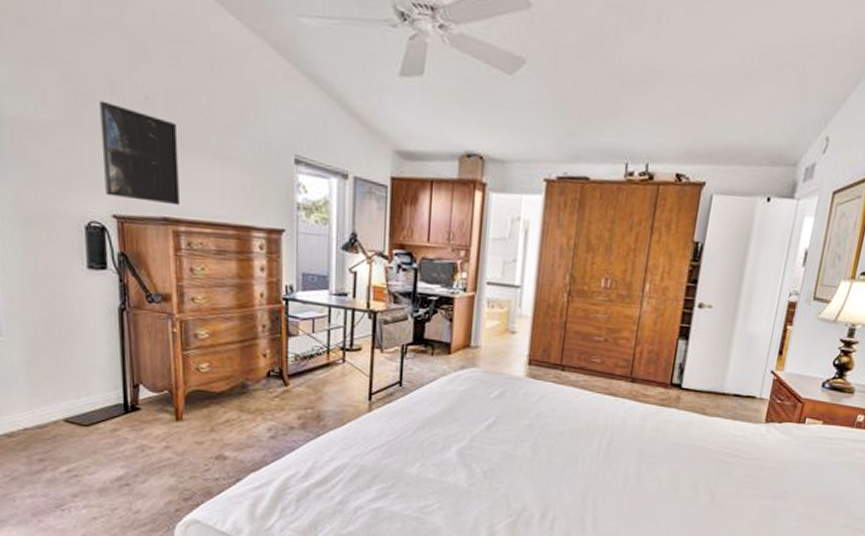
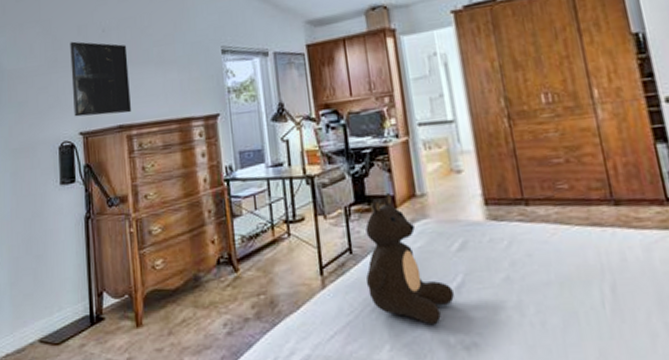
teddy bear: none [409,340,485,451] -> present [365,193,455,324]

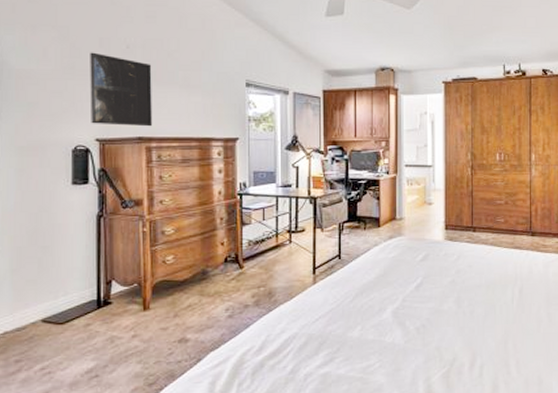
teddy bear: present [365,193,455,324] -> none [349,216,414,312]

